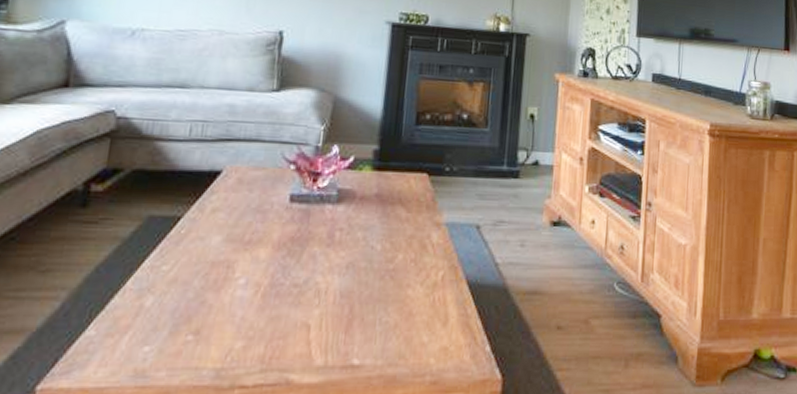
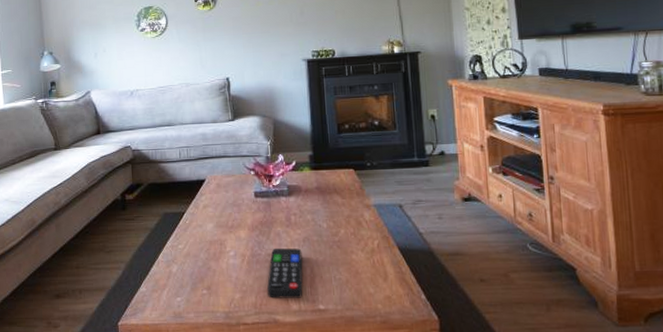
remote control: none [283,277,342,349] -> present [267,248,303,299]

